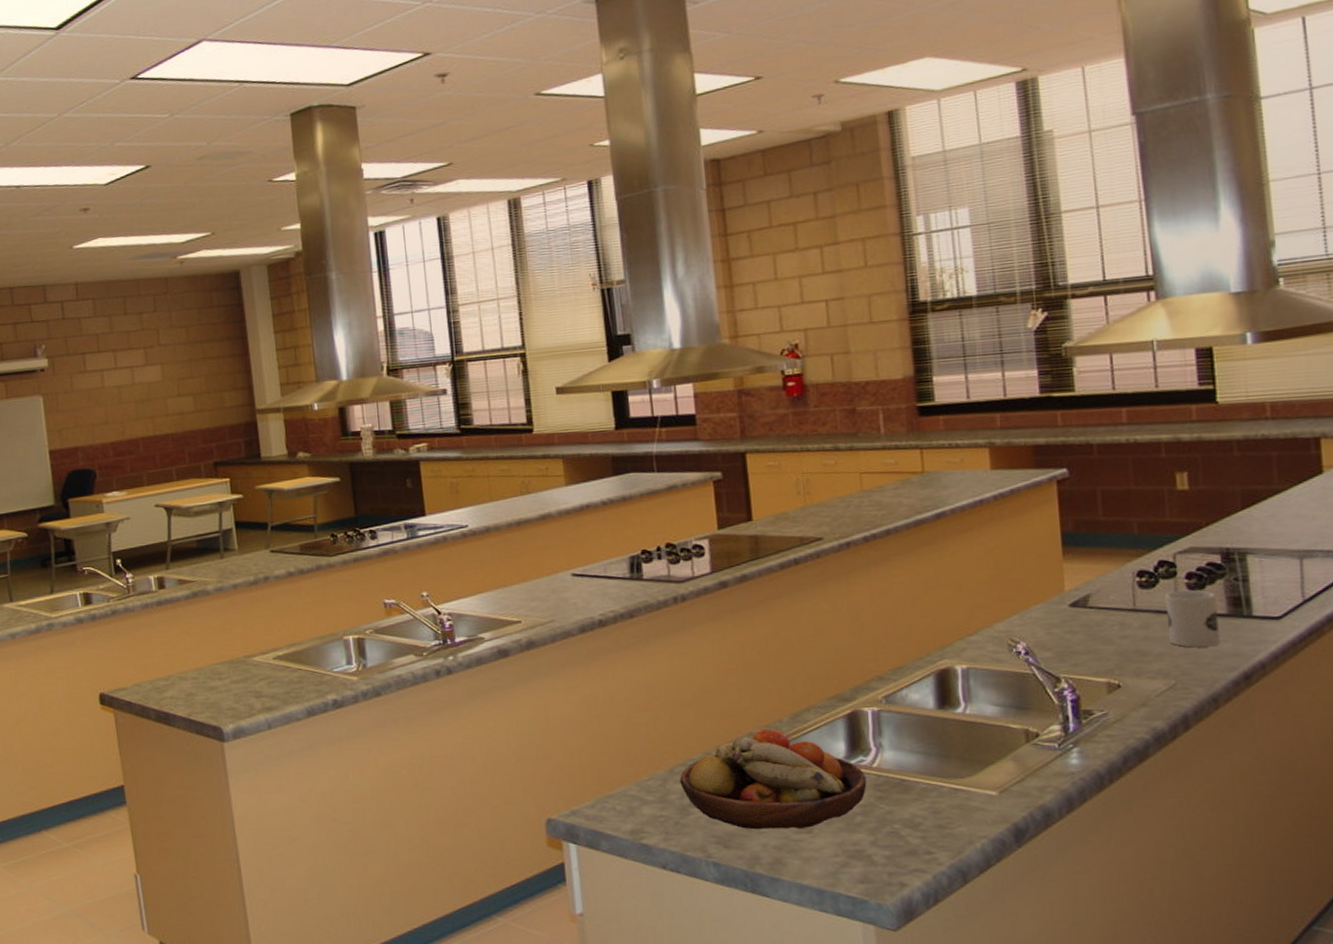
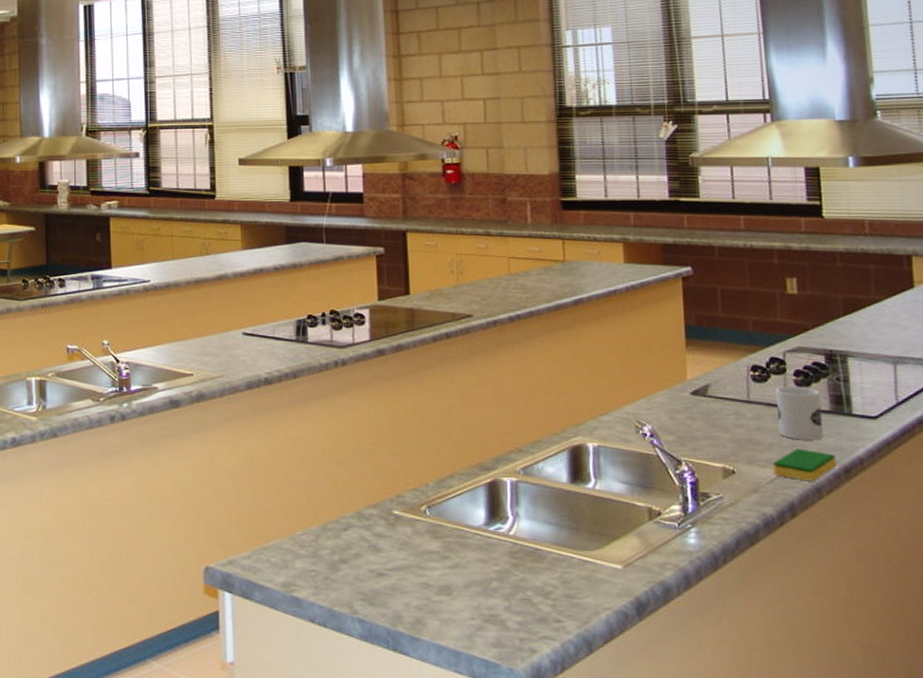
fruit bowl: present [679,728,867,830] -> none [331,491,504,590]
dish sponge: none [1163,656,1235,691] -> present [773,448,837,481]

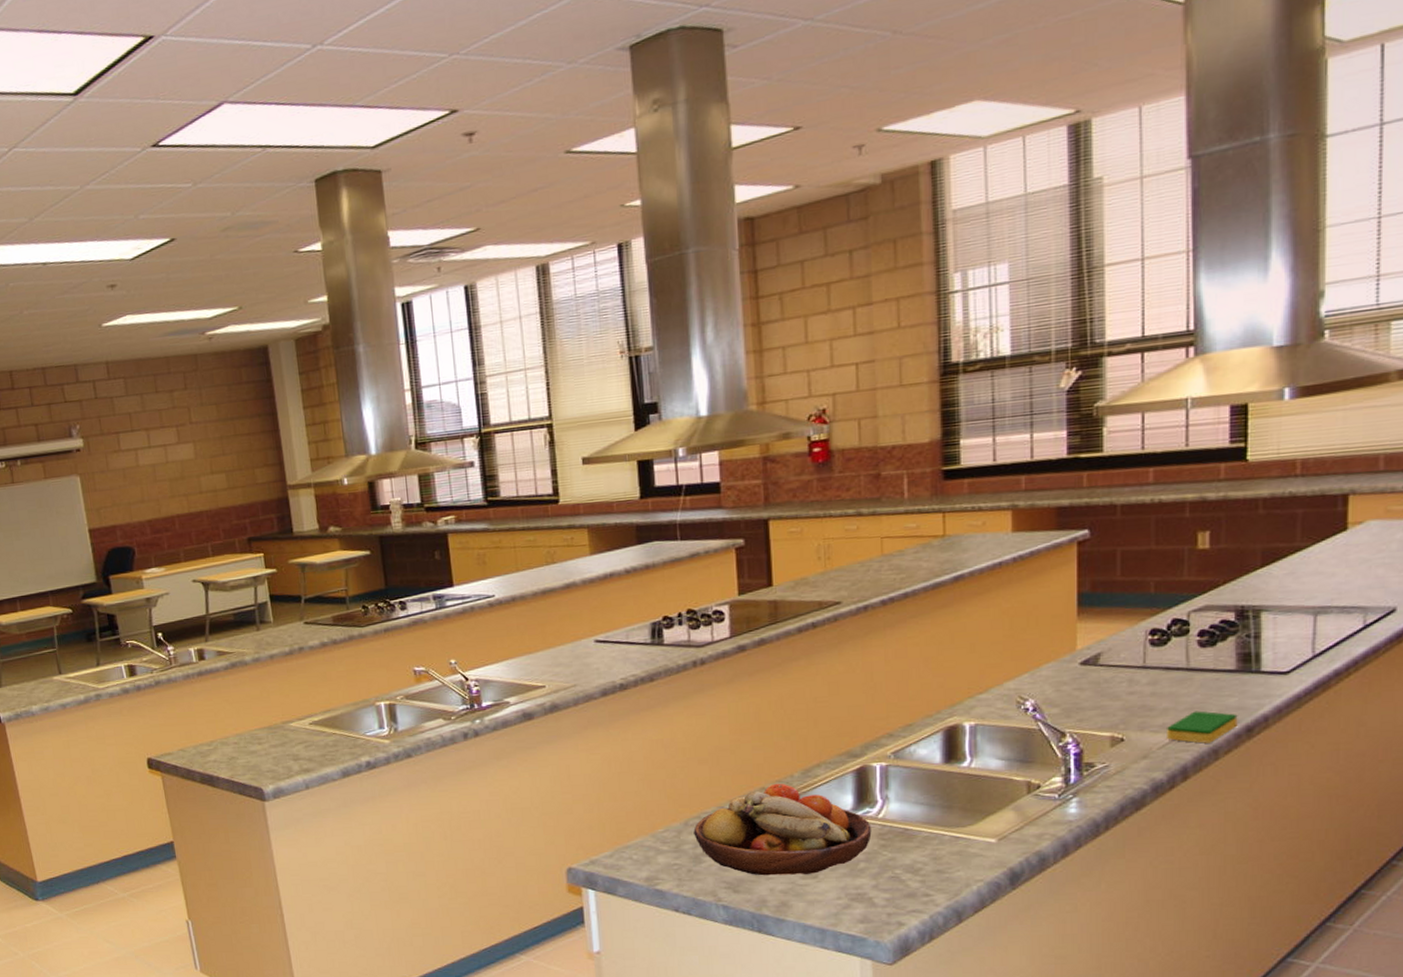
fruit bowl: none [331,491,504,590] -> present [693,783,872,876]
mug: present [775,386,823,440] -> none [1175,646,1226,703]

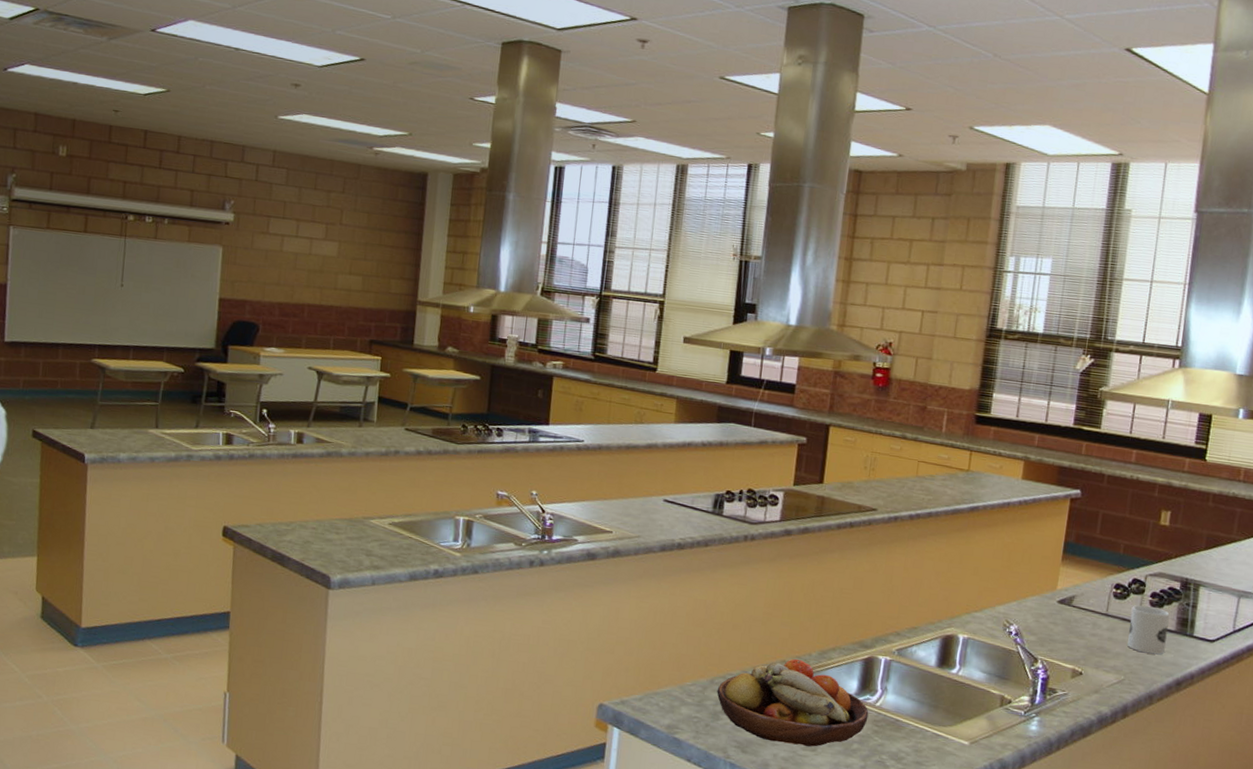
dish sponge: present [1167,711,1238,744] -> none [1115,659,1172,689]
mug: none [1175,646,1226,703] -> present [1127,605,1170,655]

